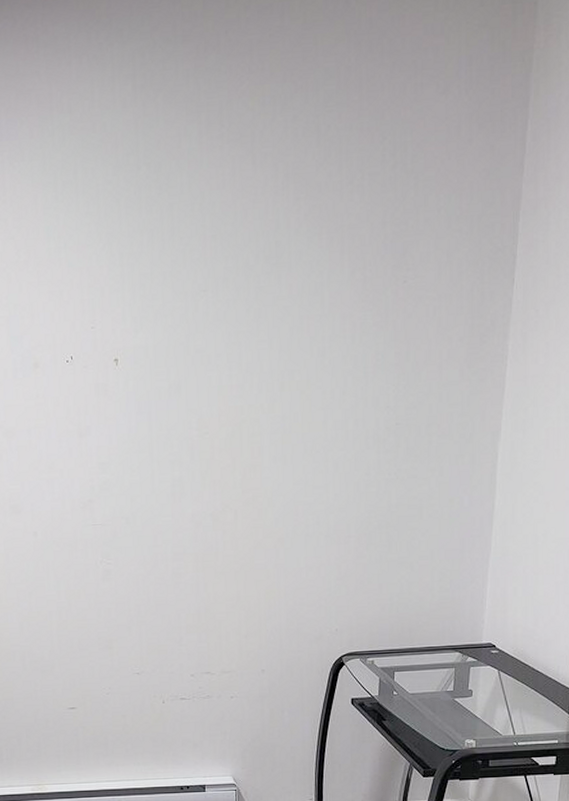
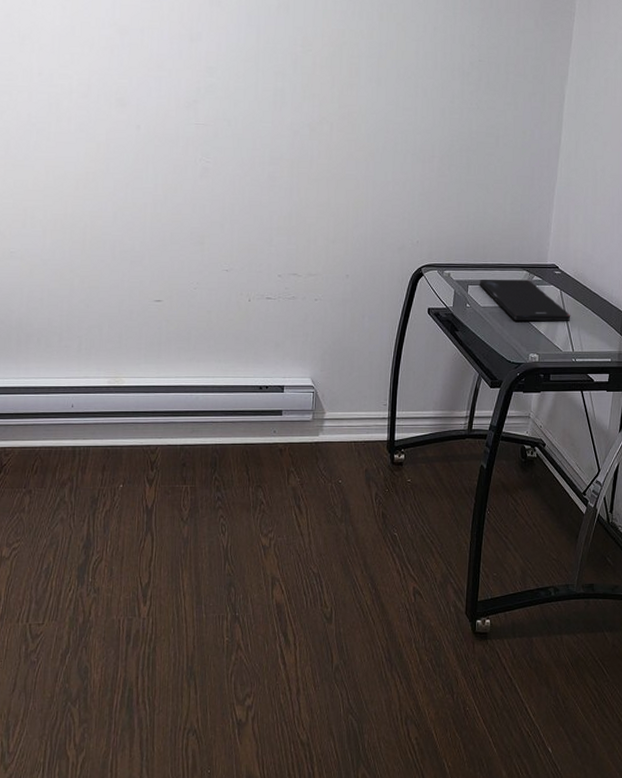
smartphone: none [407,661,511,707] -> present [480,279,571,322]

